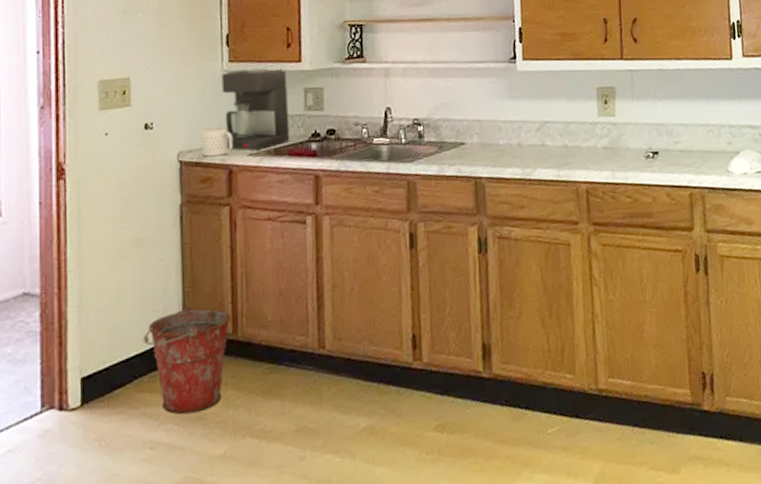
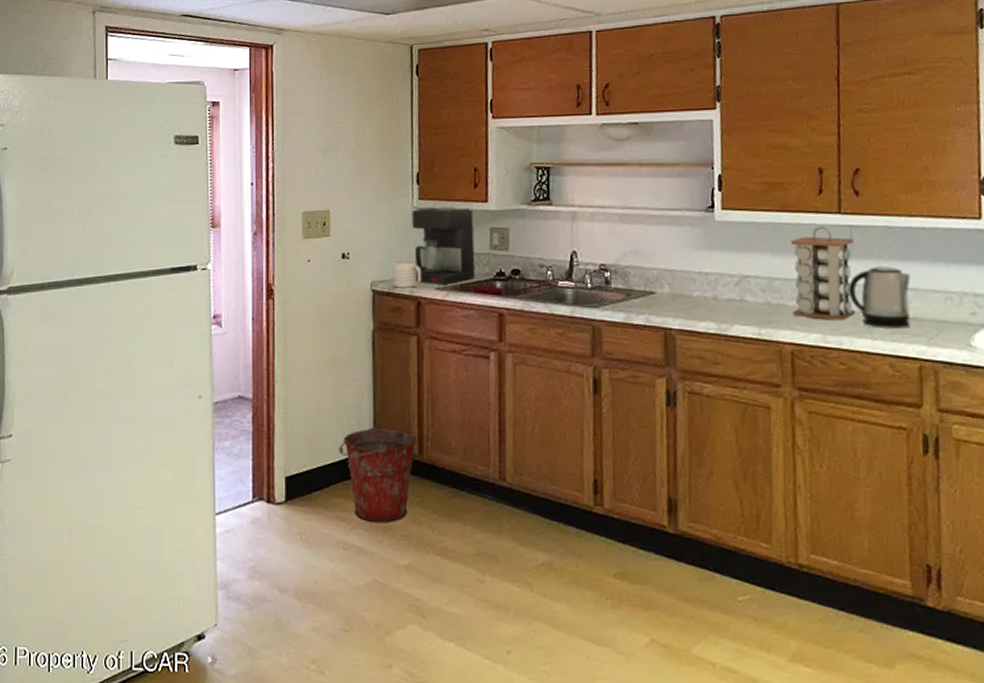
spice rack: none [583,71,638,159] -> present [791,226,856,320]
kettle: none [631,105,682,162] -> present [847,266,911,329]

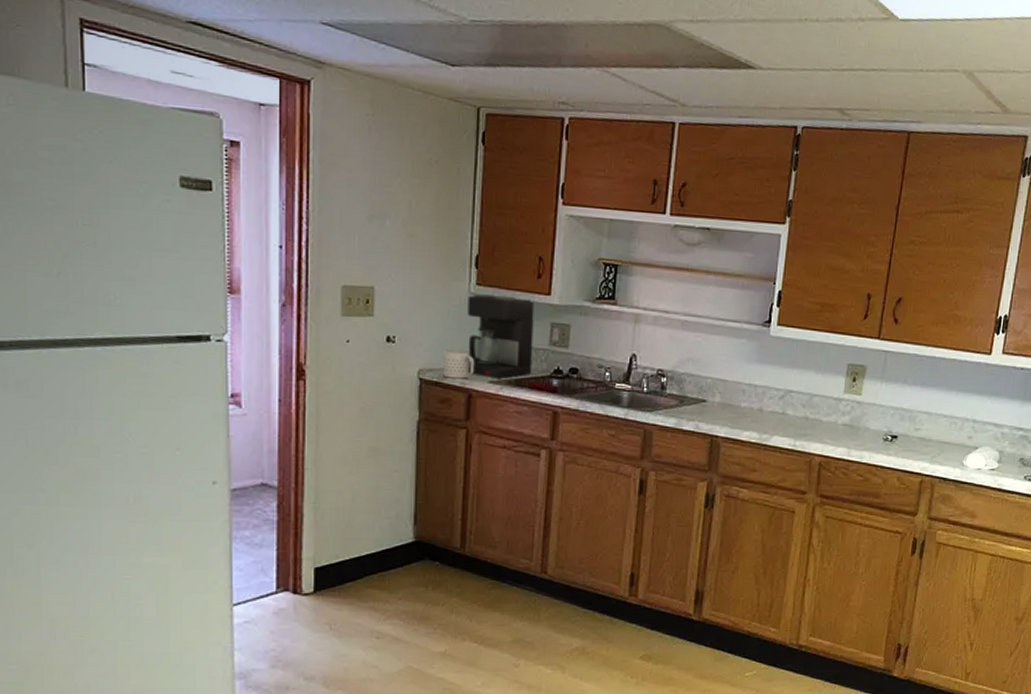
bucket: present [338,423,417,522] -> none [375,516,460,612]
spice rack: present [791,226,856,320] -> none [825,349,887,437]
kettle: present [847,266,911,329] -> none [874,390,927,447]

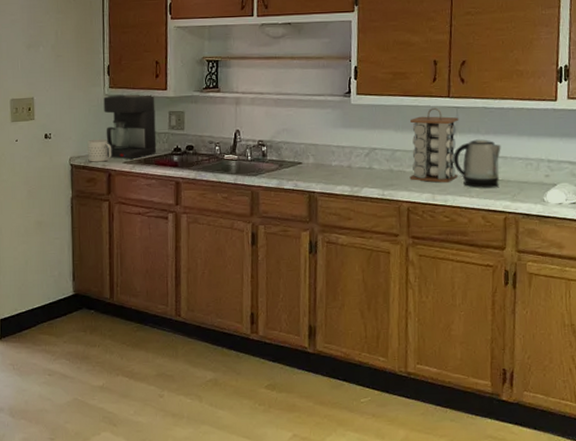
spice rack: none [825,349,887,437] -> present [409,107,459,183]
kettle: none [874,390,927,447] -> present [452,139,501,189]

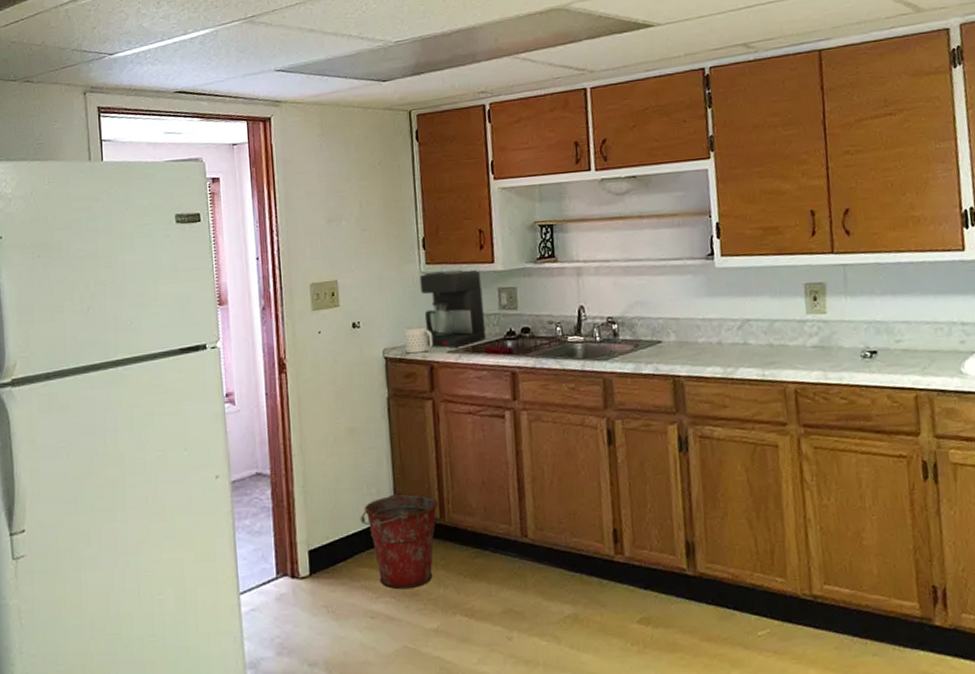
bucket: none [44,273,109,353] -> present [360,489,438,589]
spice rack: present [409,107,459,183] -> none [789,266,853,358]
kettle: present [452,139,501,189] -> none [844,301,905,362]

